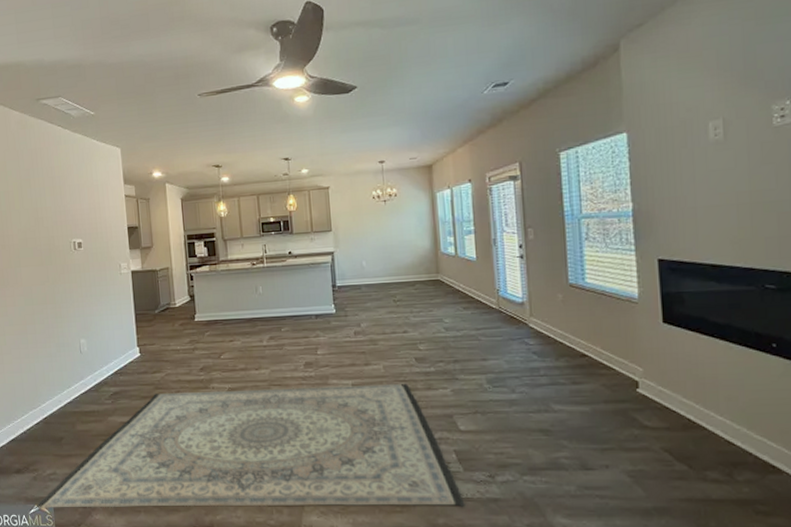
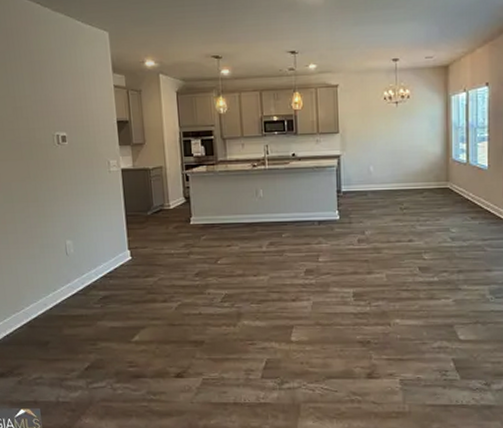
area rug: present [31,383,465,510] -> none [17,292,460,414]

